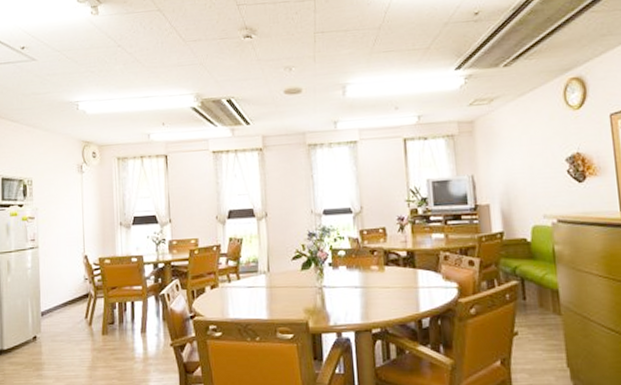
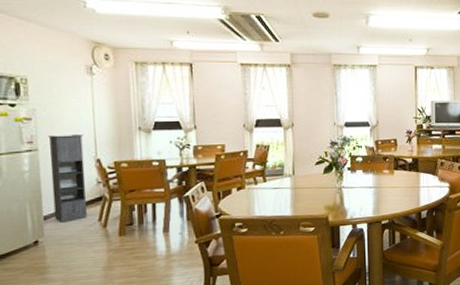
storage cabinet: none [46,231,75,319] -> present [48,135,87,222]

